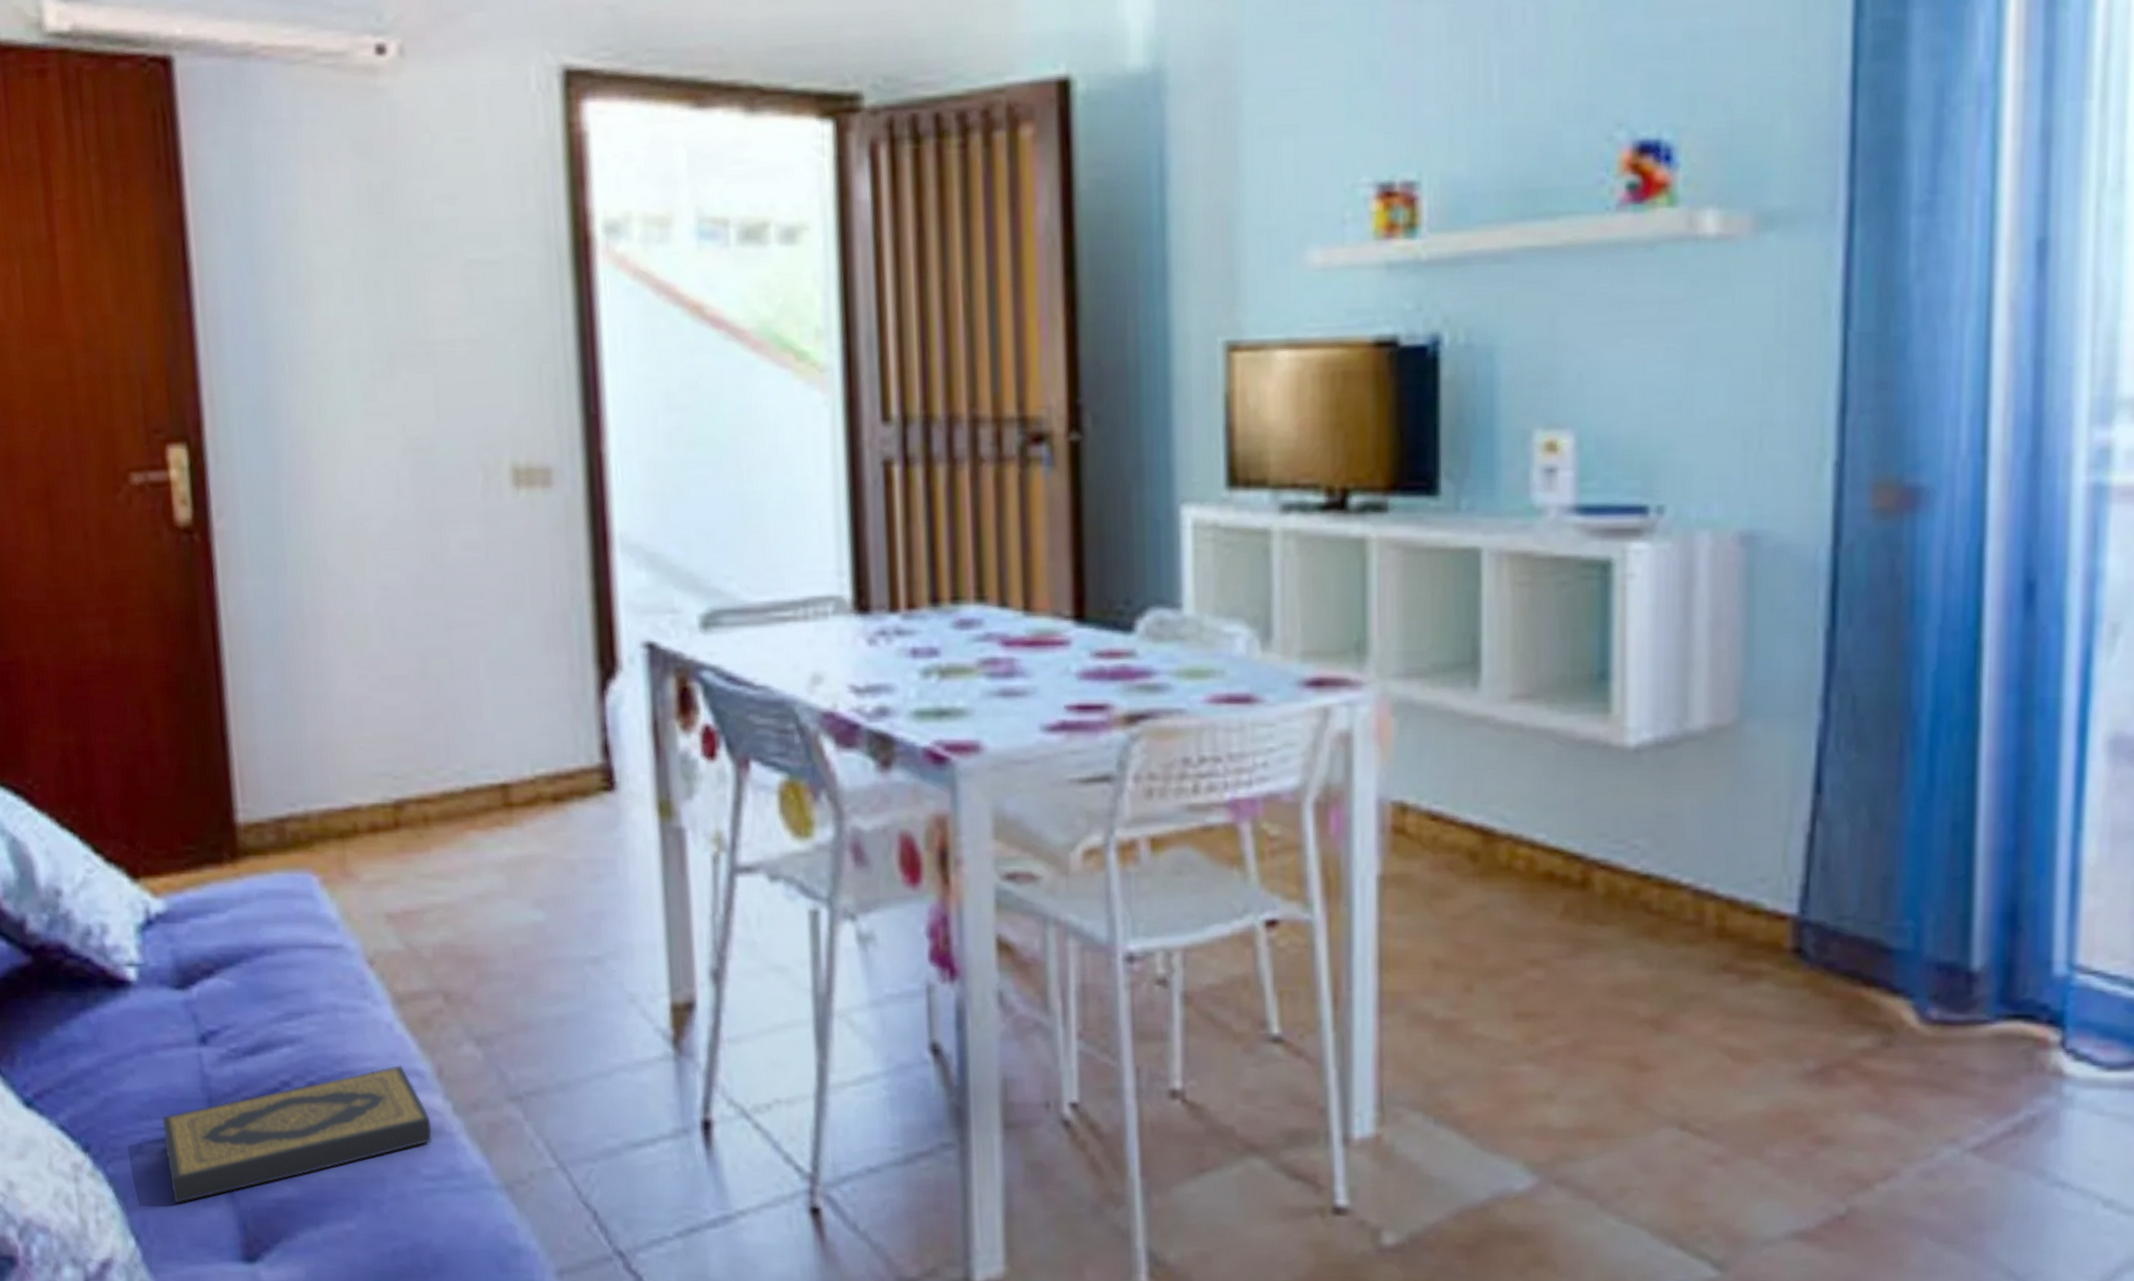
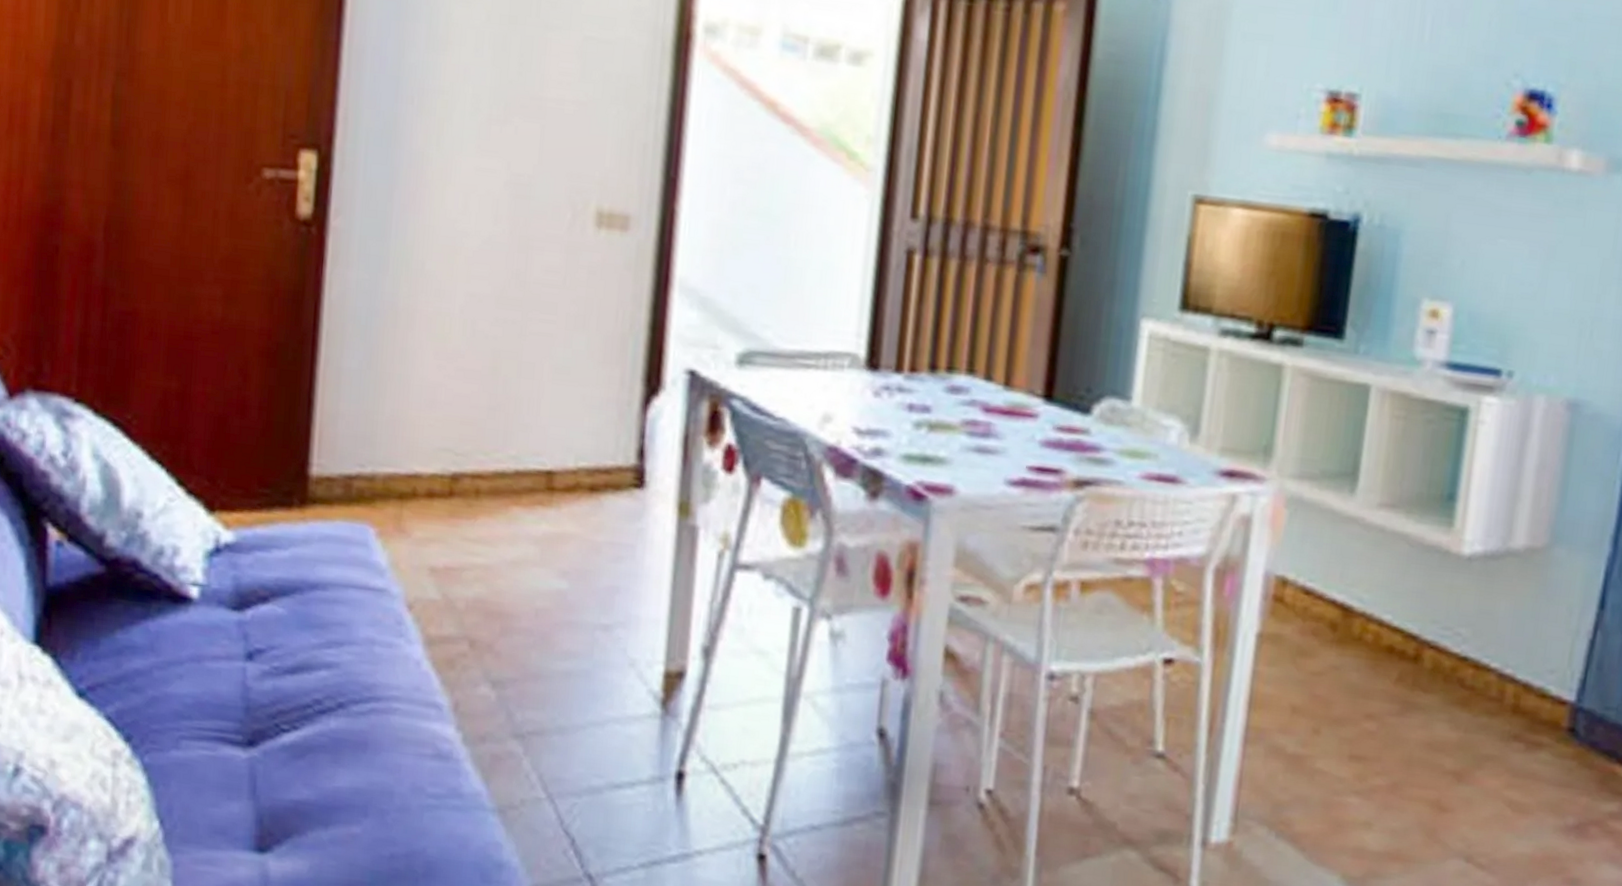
hardback book: present [162,1065,432,1204] -> none [199,696,442,796]

